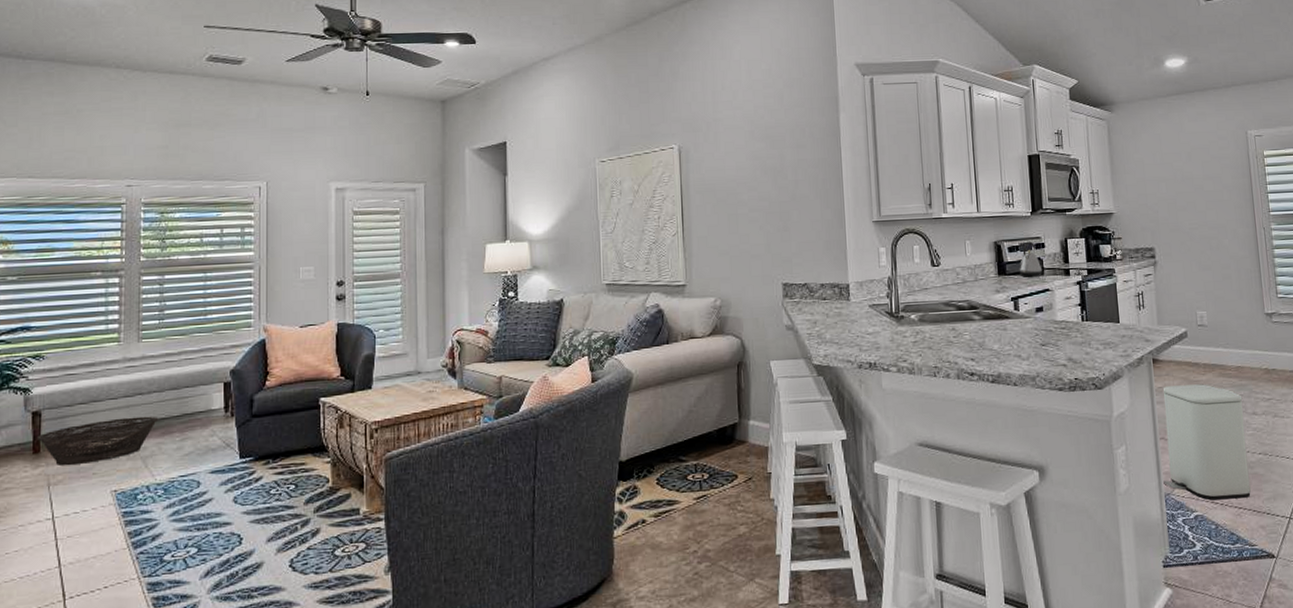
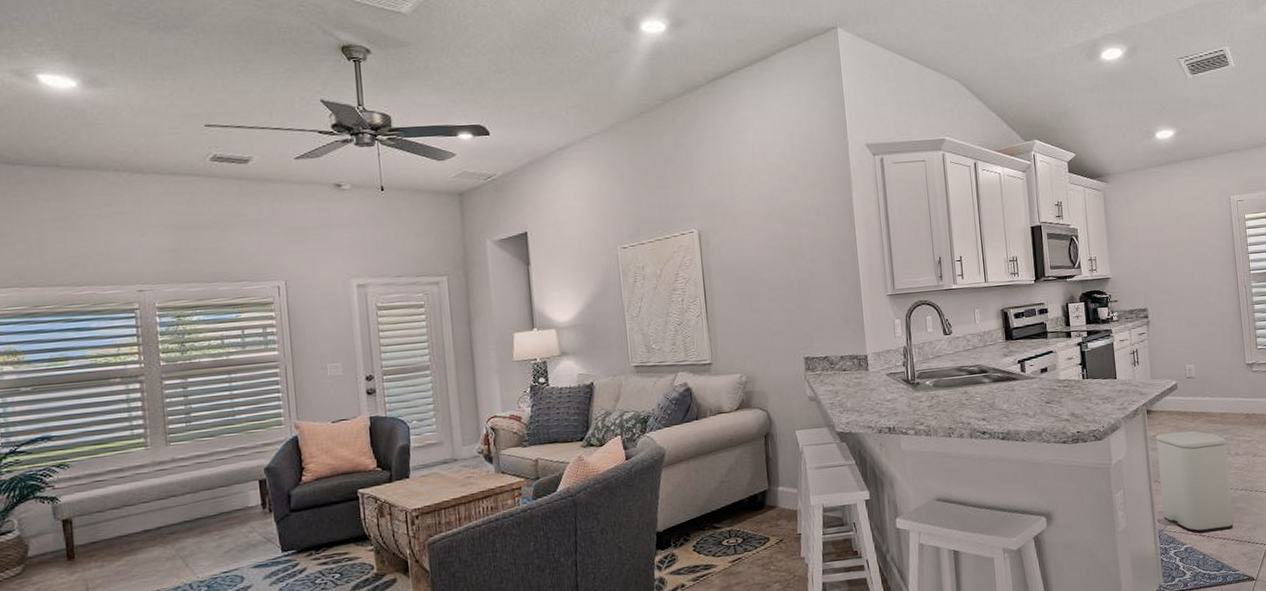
basket: present [37,416,159,465] -> none [70,516,195,570]
kettle: present [1018,241,1043,277] -> none [1023,307,1046,341]

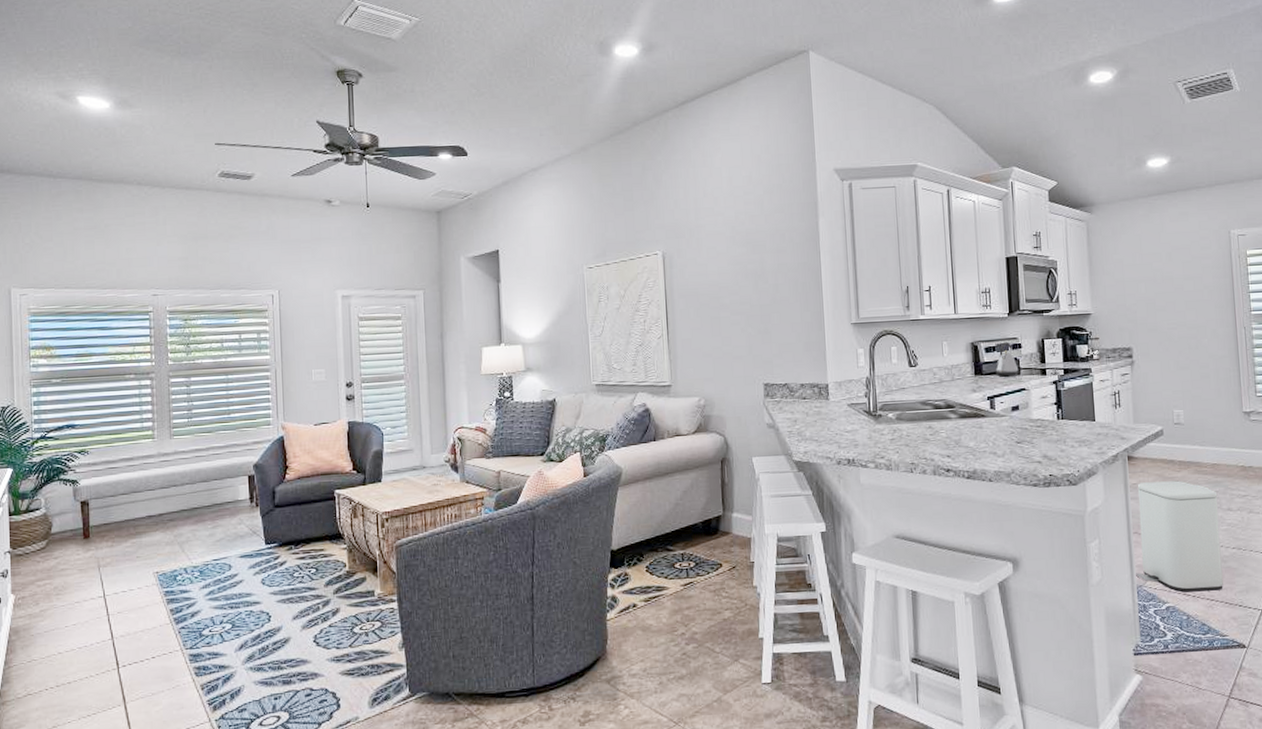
kettle: none [1023,307,1046,341] -> present [994,342,1019,377]

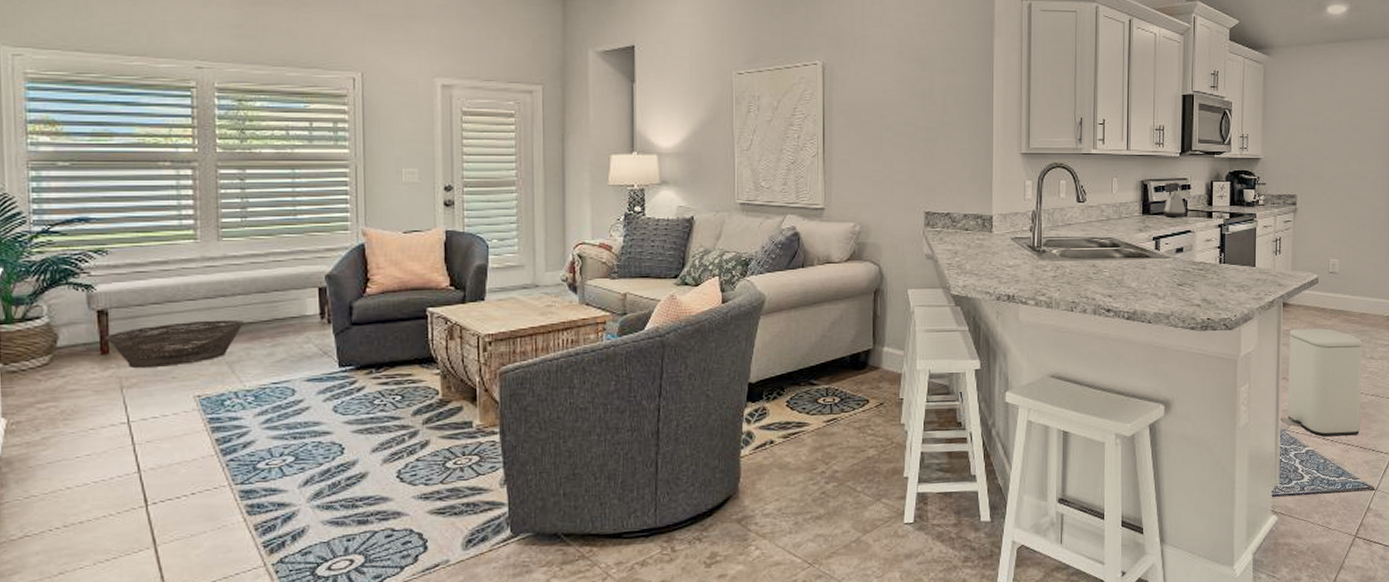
basket: none [87,506,192,549] -> present [105,319,246,368]

